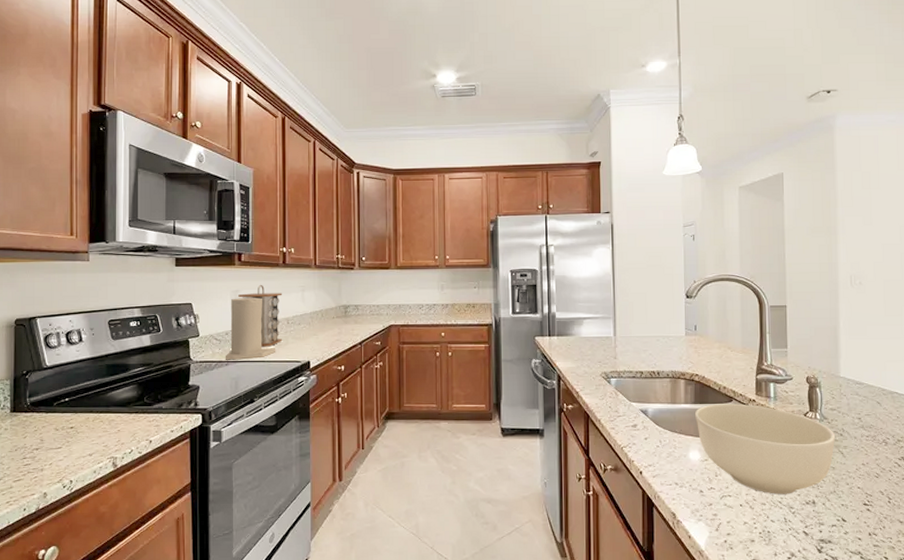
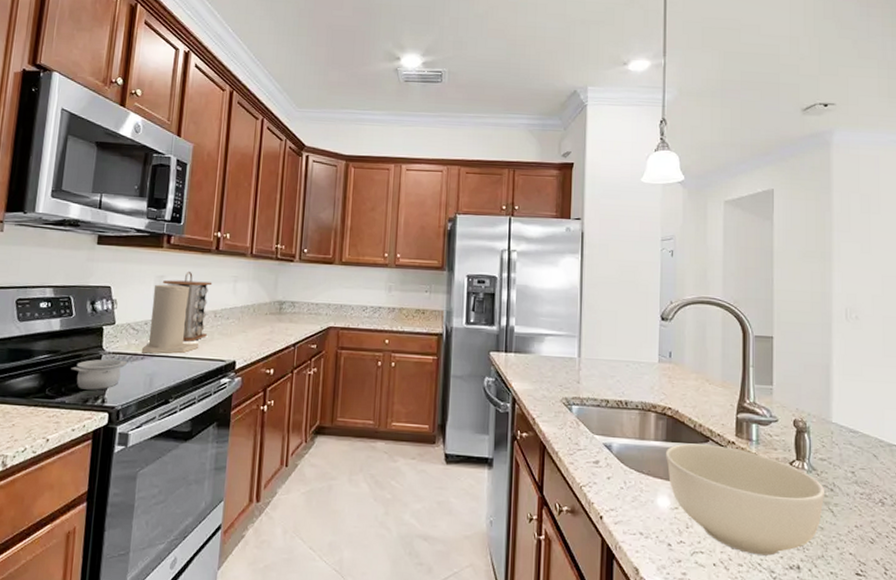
cooking pot: none [164,367,214,395] -> present [70,359,128,390]

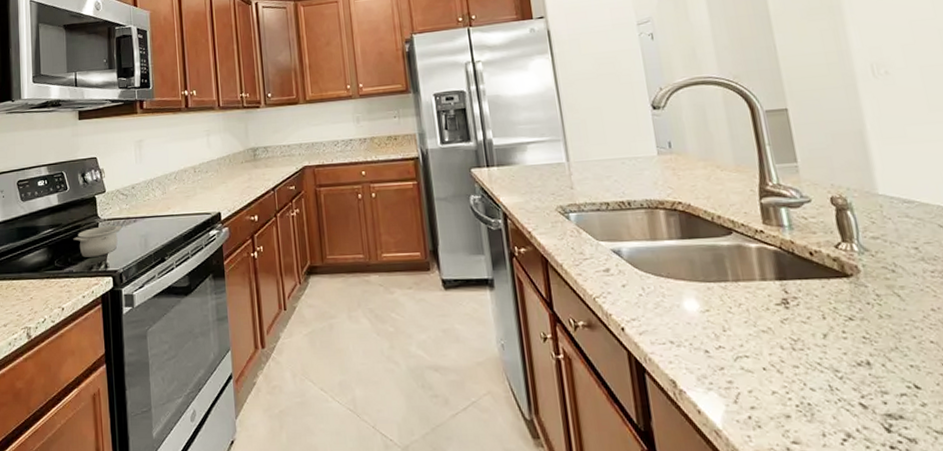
paper towel: present [142,284,199,354] -> none [133,146,185,216]
spice rack: present [163,270,213,342] -> none [142,131,190,200]
bowl: present [665,443,825,556] -> none [683,236,887,354]

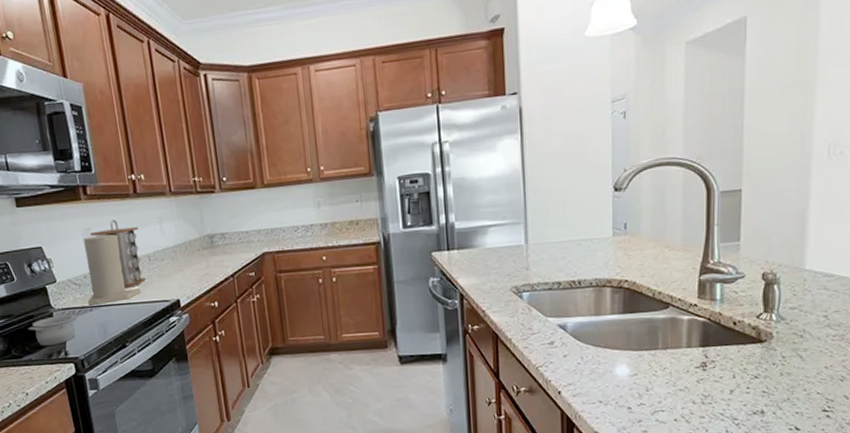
paper towel: none [133,146,185,216] -> present [84,234,142,305]
spice rack: none [142,131,190,200] -> present [90,219,146,288]

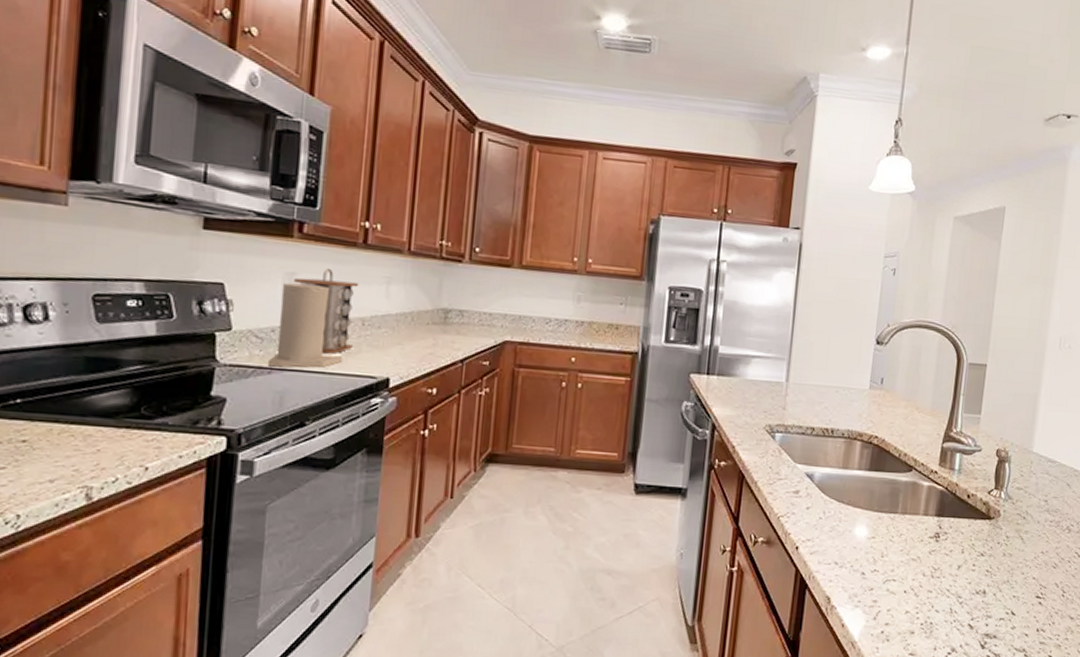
cooking pot: present [28,314,79,346] -> none [173,372,251,410]

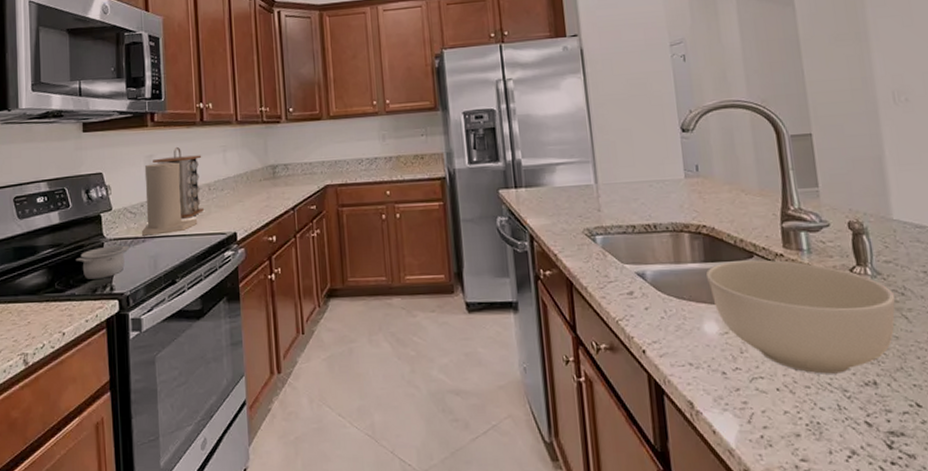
cooking pot: none [173,372,251,410] -> present [75,245,130,279]
bowl: none [867,472,1018,582] -> present [705,260,896,374]

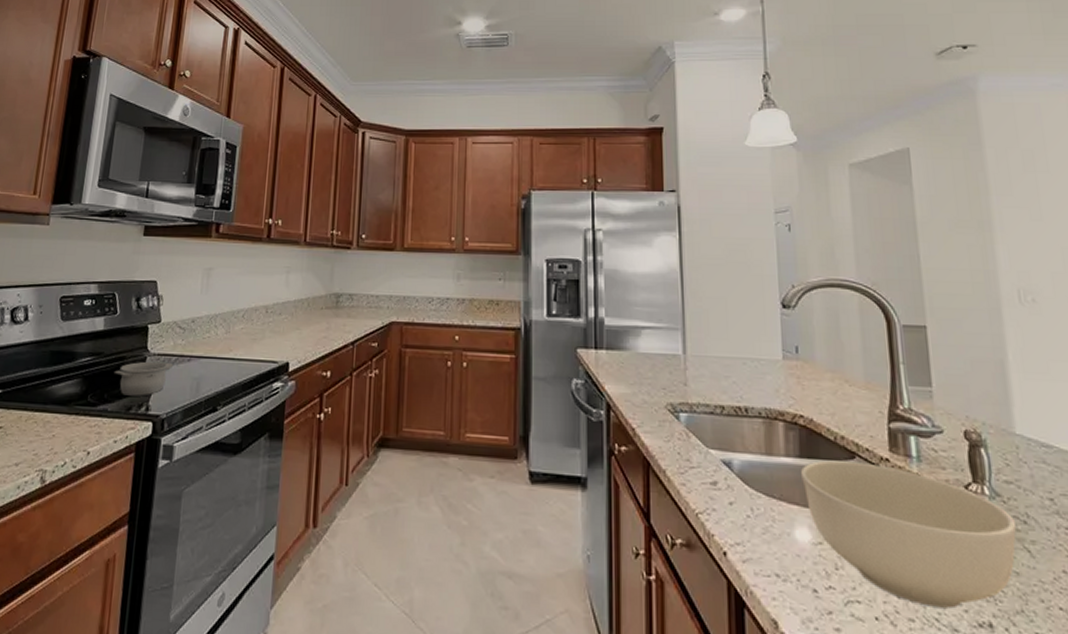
paper towel: present [142,162,198,236] -> none [189,277,250,355]
spice rack: present [153,146,204,219] -> none [211,262,264,341]

